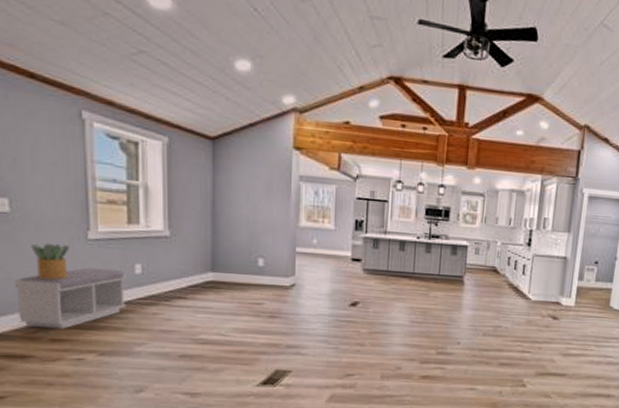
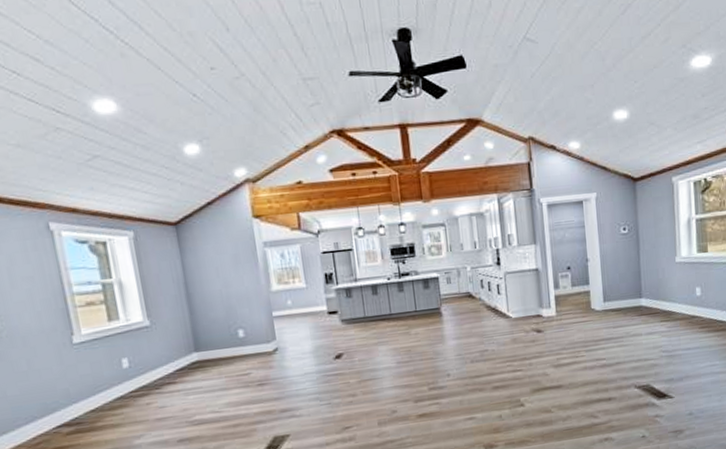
bench: present [15,267,127,329] -> none [11,367,120,440]
potted plant: present [31,242,70,280] -> none [20,353,59,391]

